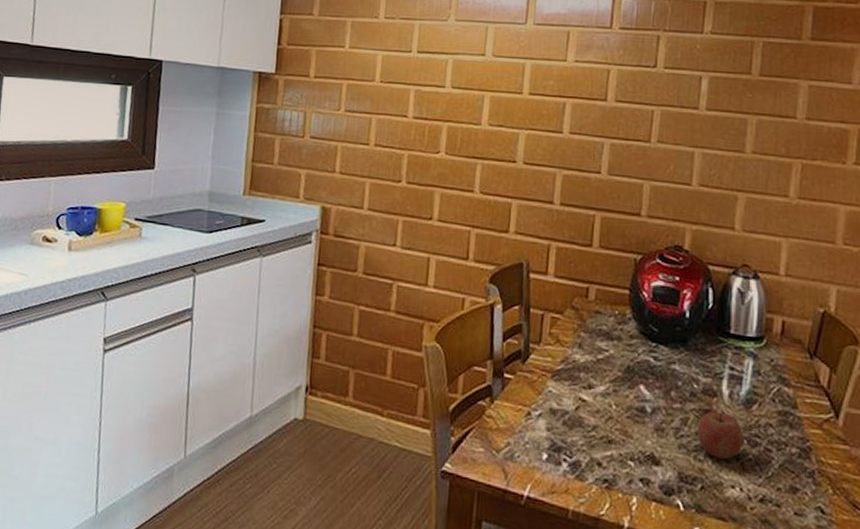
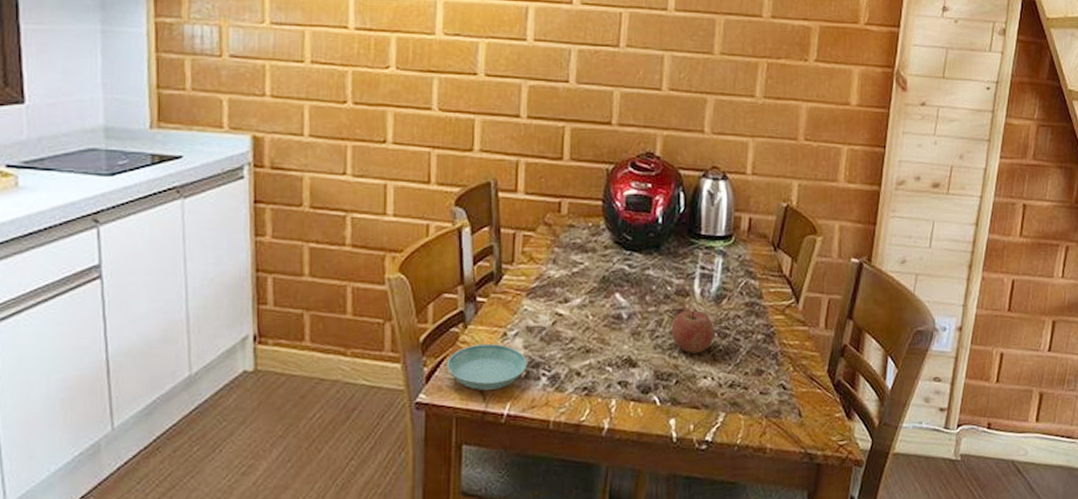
saucer: none [472,420,549,470] -> present [446,343,527,391]

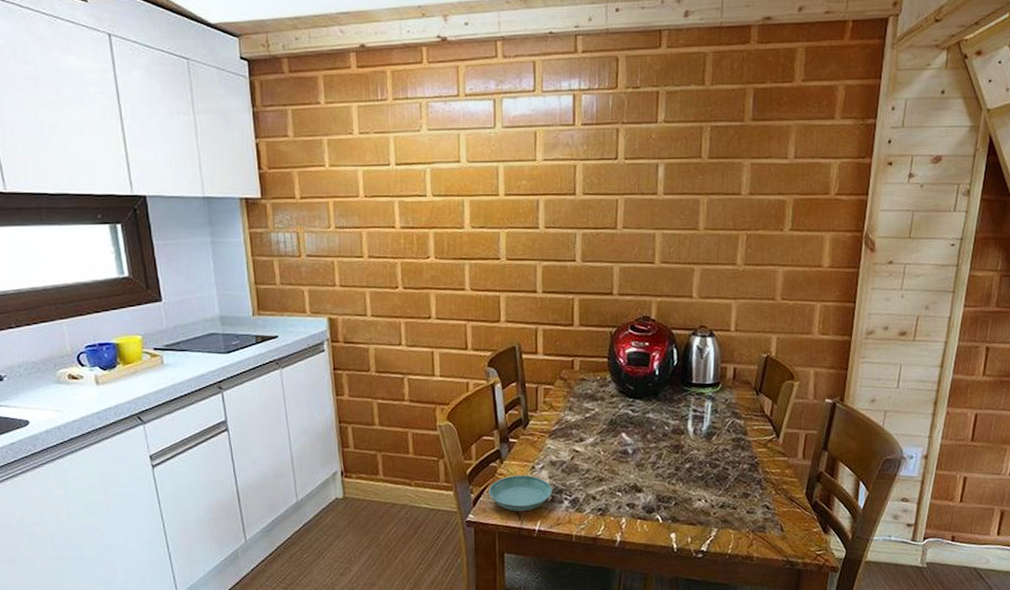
apple: present [671,310,714,353] -> none [669,445,706,481]

